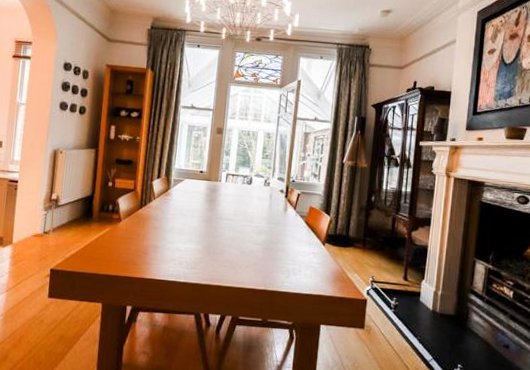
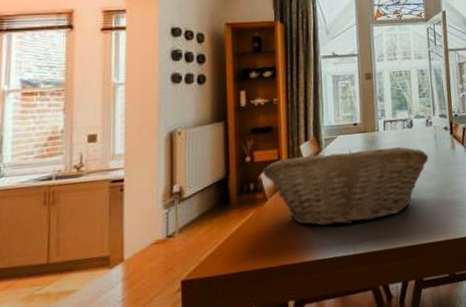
fruit basket: none [120,189,262,258] -> present [262,146,429,226]

